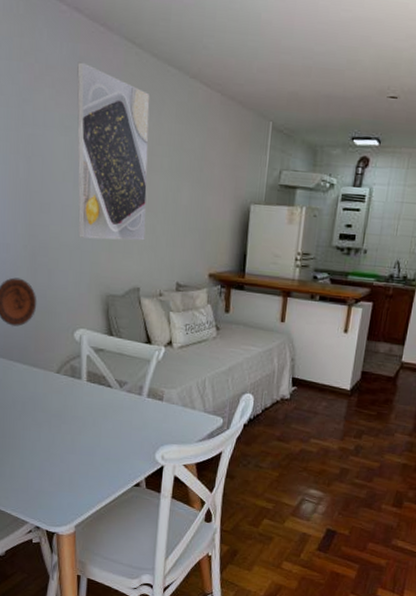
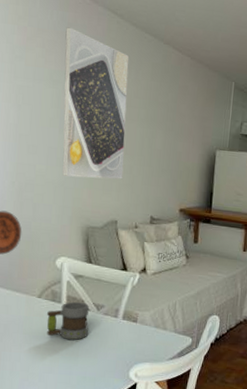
mug: none [66,377,112,420] -> present [46,301,89,341]

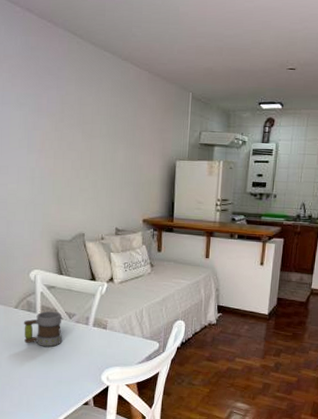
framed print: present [62,27,130,180] -> none [29,51,90,194]

